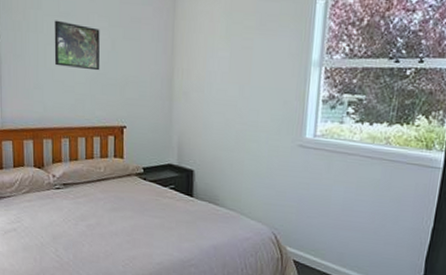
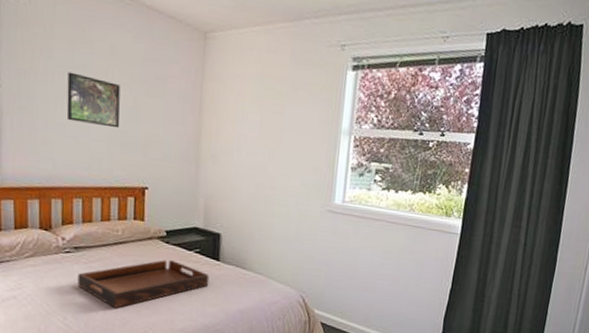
serving tray: none [67,195,184,241] -> present [77,259,210,308]

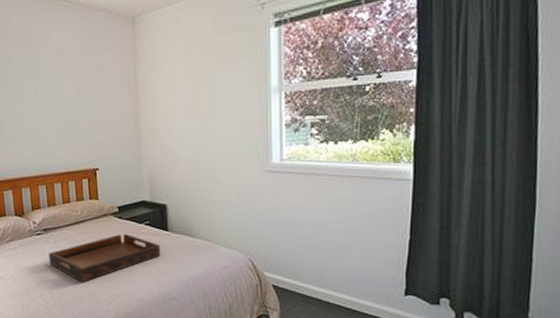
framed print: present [66,72,120,129] -> none [24,75,70,118]

